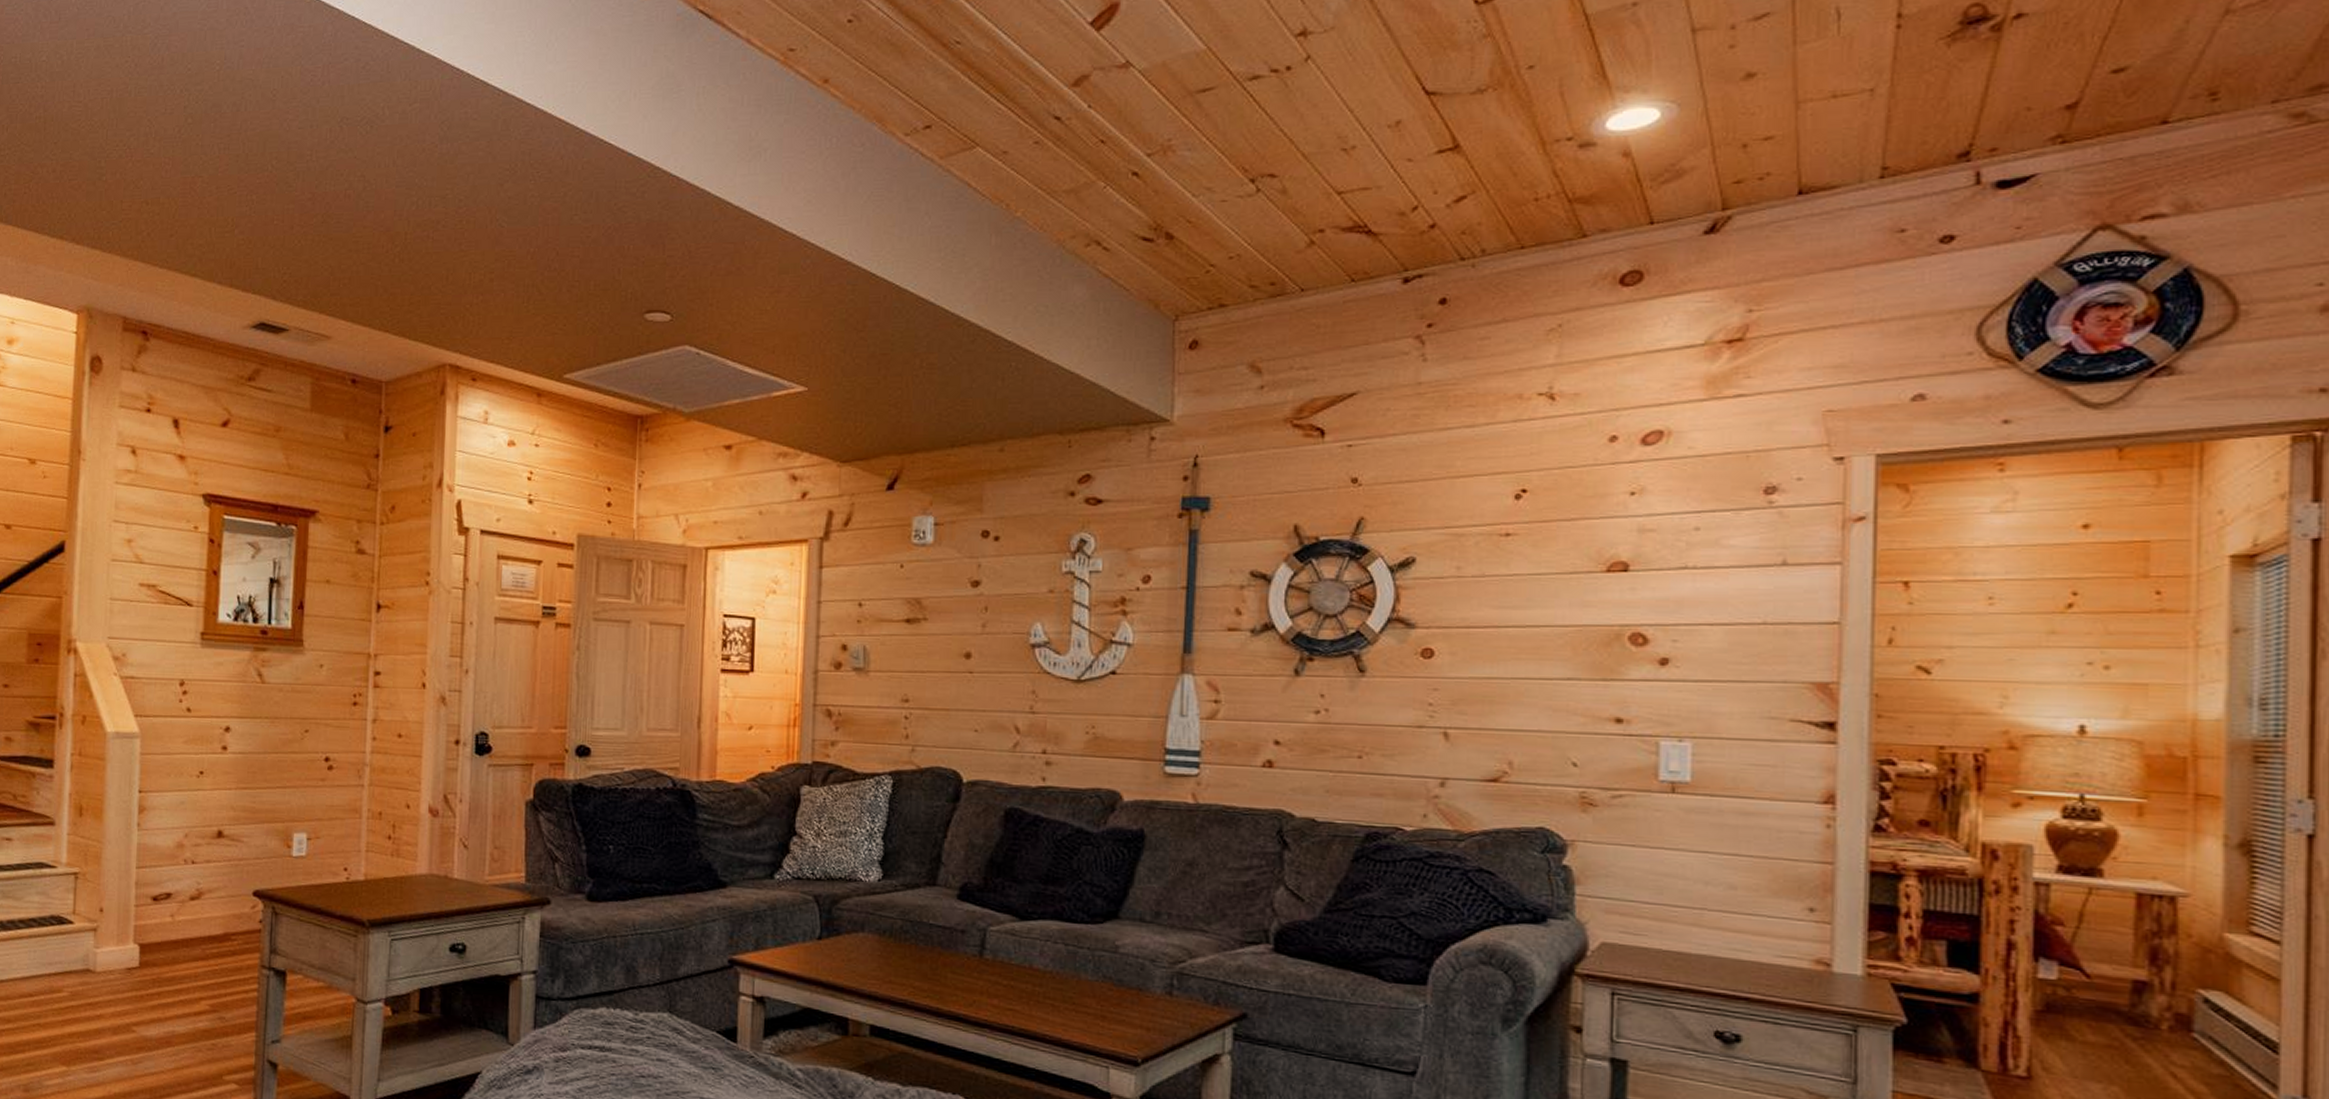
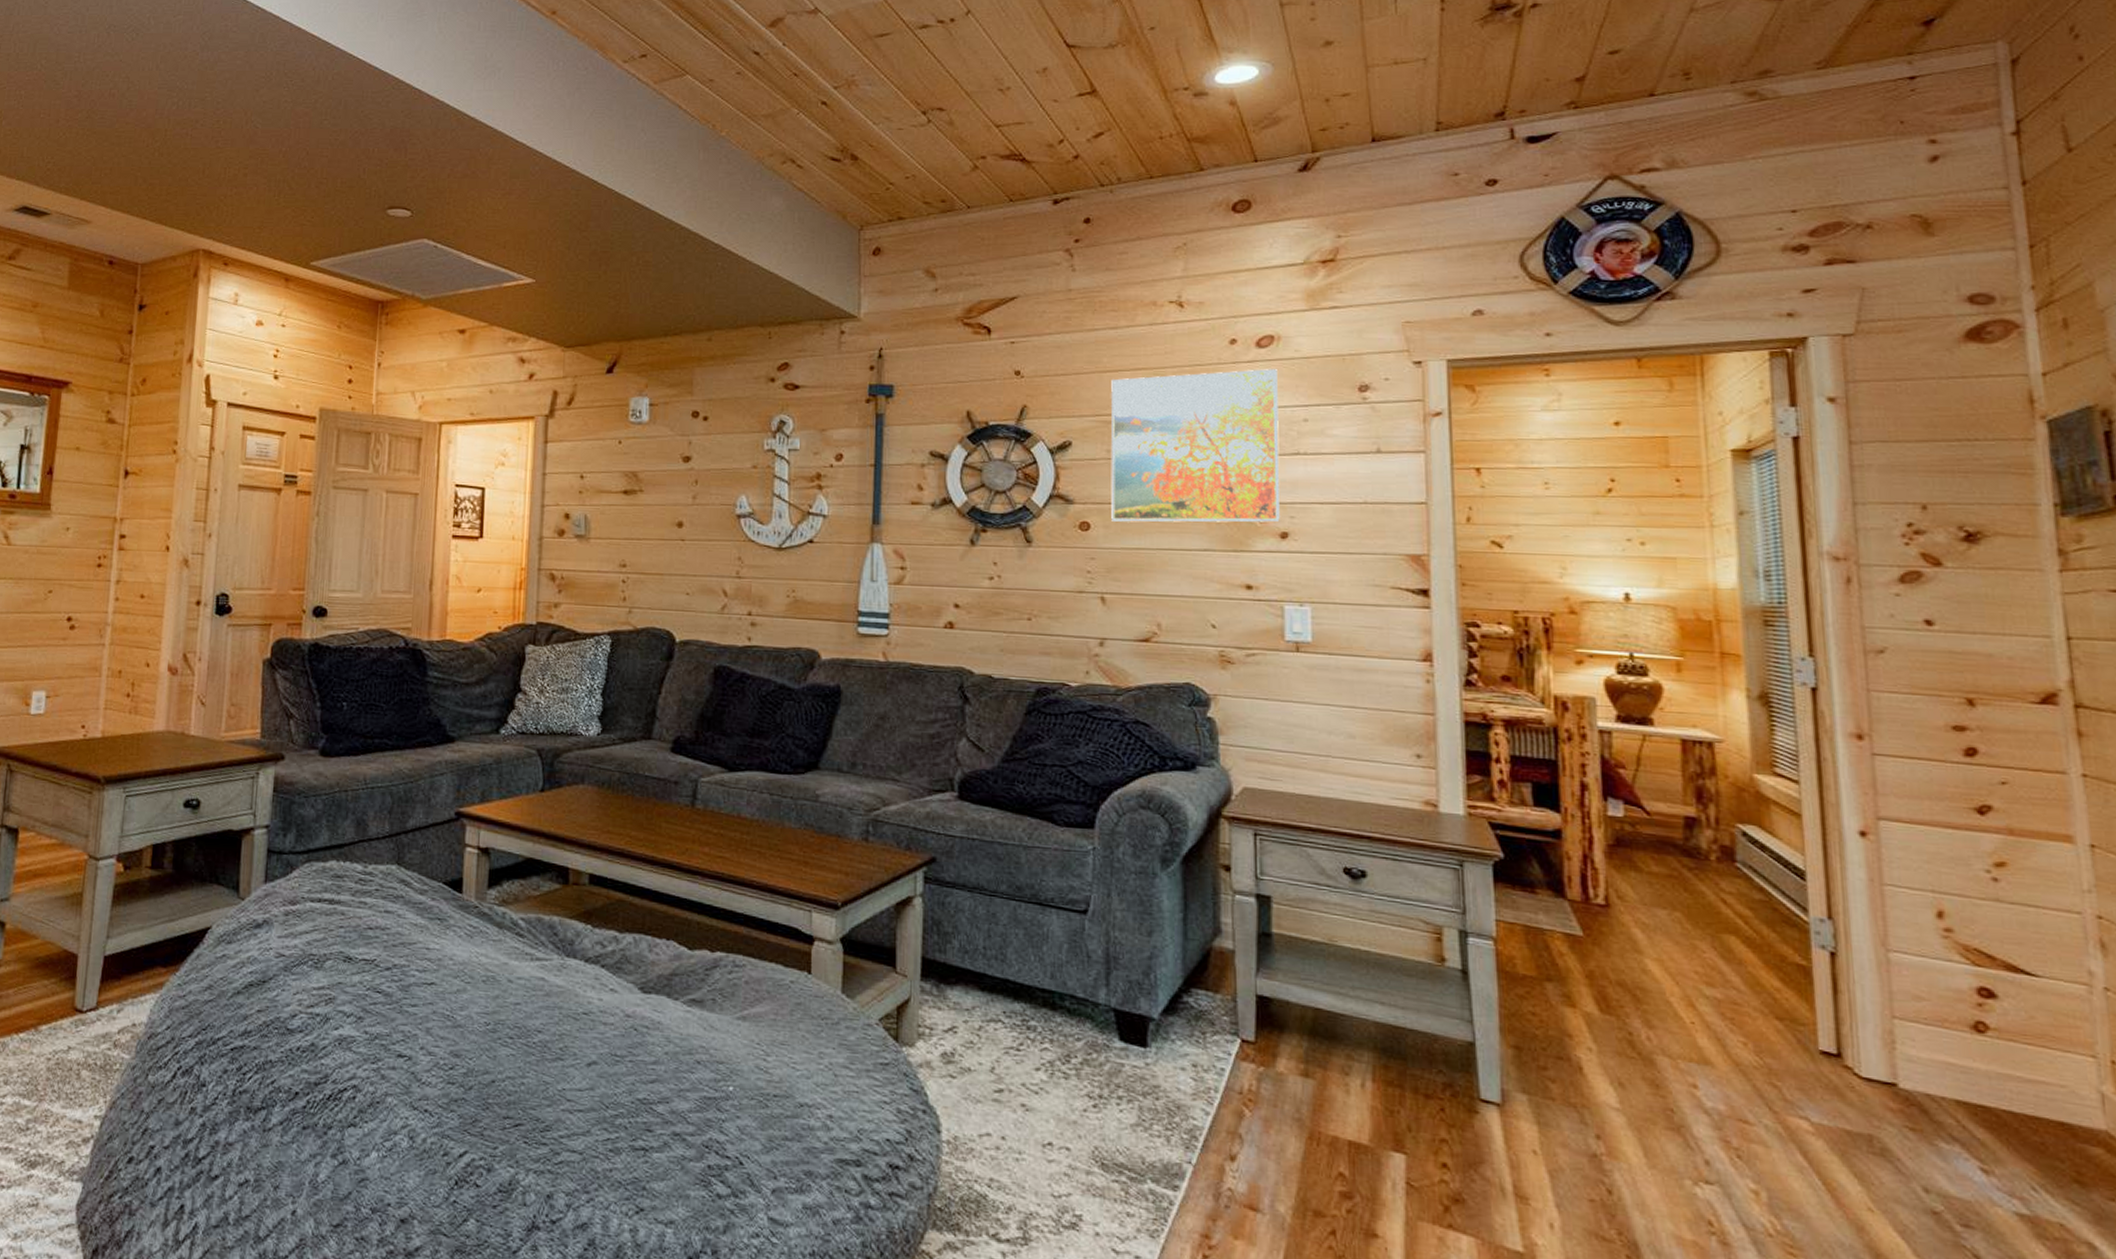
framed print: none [1459,470,1665,649] -> present [1111,369,1280,523]

